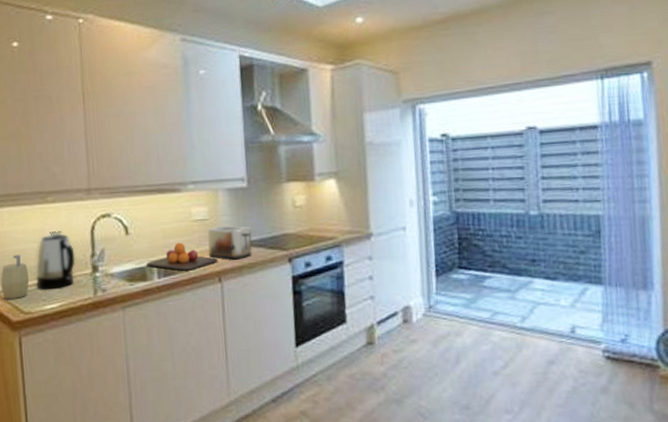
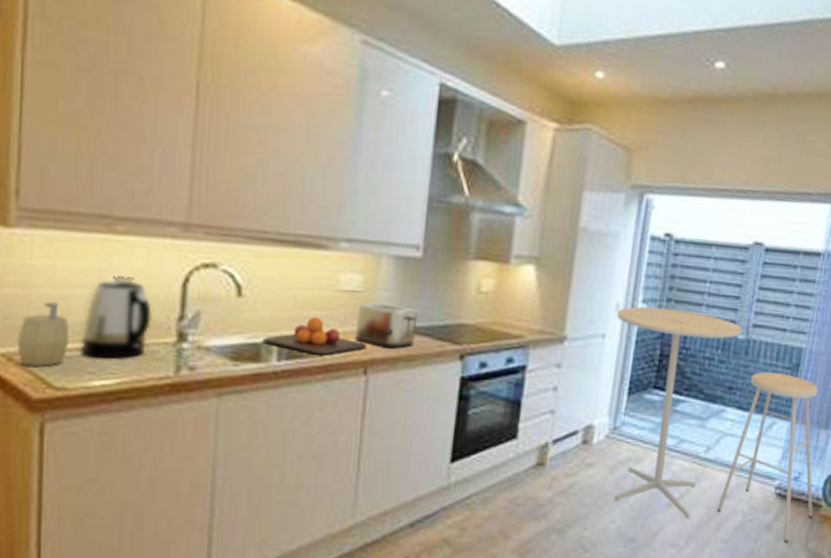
bar stool: none [412,196,652,406] -> present [615,306,818,544]

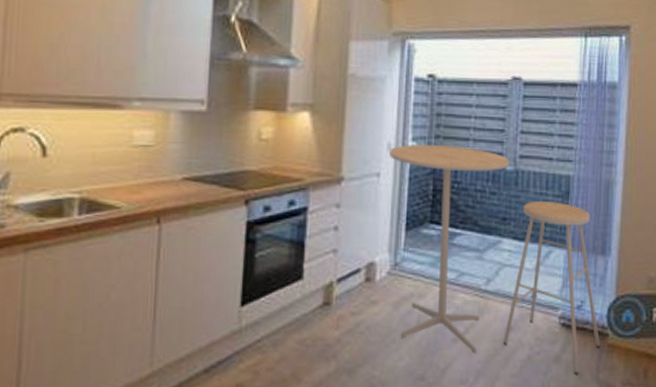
chopping board: present [263,317,367,356] -> none [65,171,159,207]
toaster: present [355,302,419,349] -> none [149,155,205,197]

